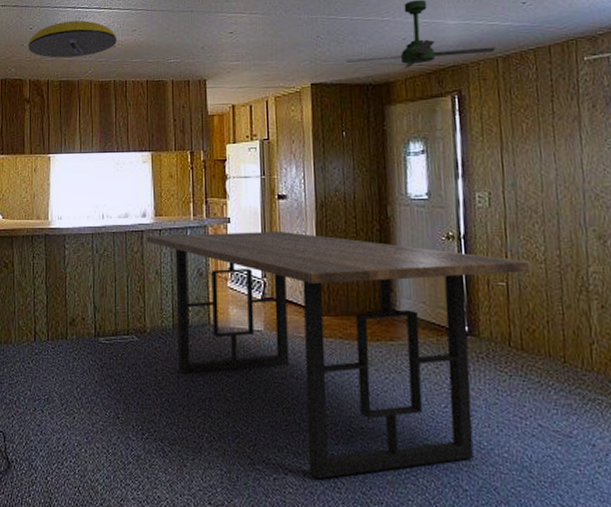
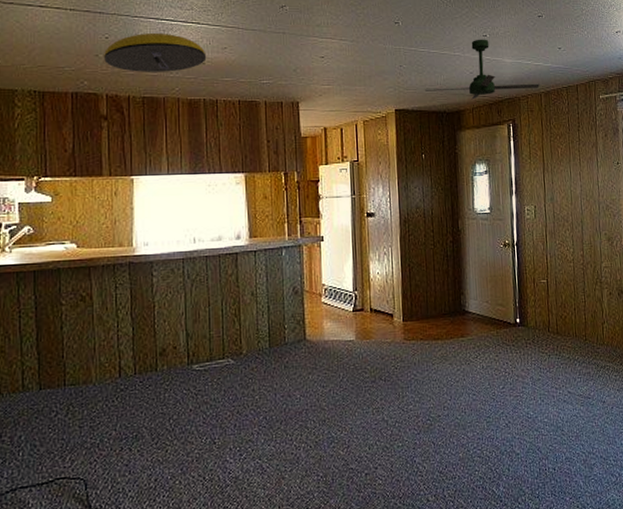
dining table: present [146,232,533,480] -> none [240,247,565,468]

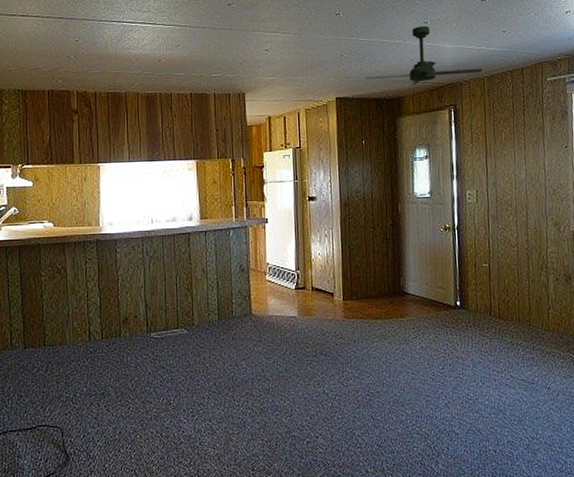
ceiling light: present [104,34,207,72] -> none [75,35,162,71]

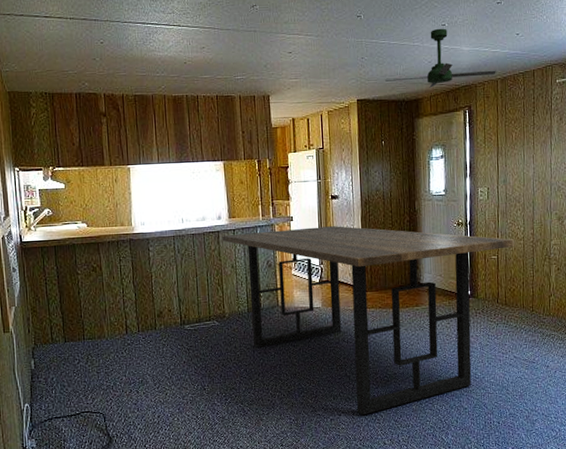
dining table: none [192,229,508,439] -> present [222,226,515,416]

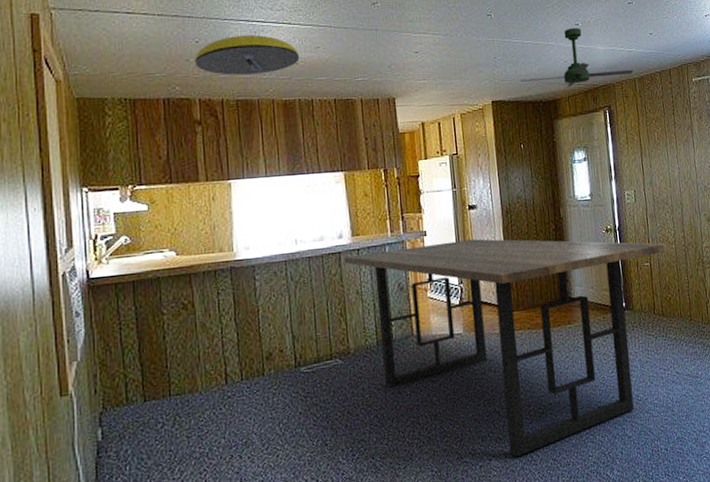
ceiling light: none [100,36,188,73] -> present [195,35,300,75]

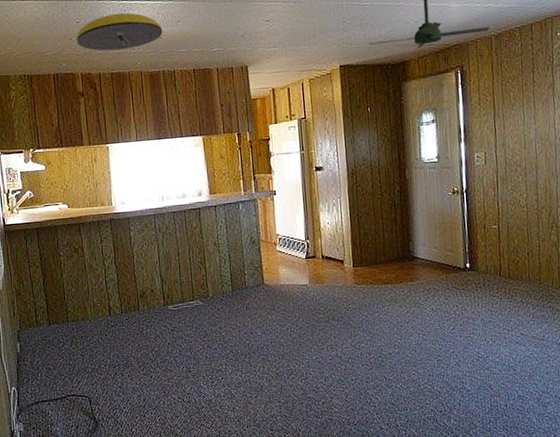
dining table: present [344,239,667,458] -> none [203,198,518,399]

